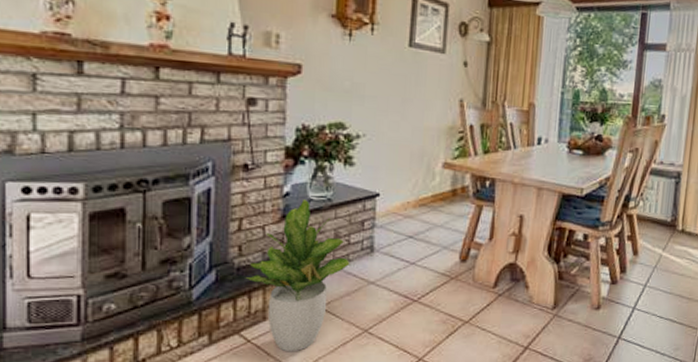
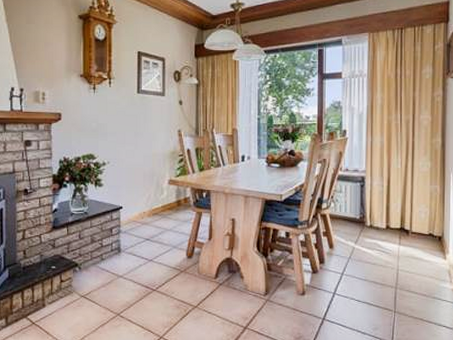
potted plant: present [245,198,350,352] -> none [29,213,104,332]

